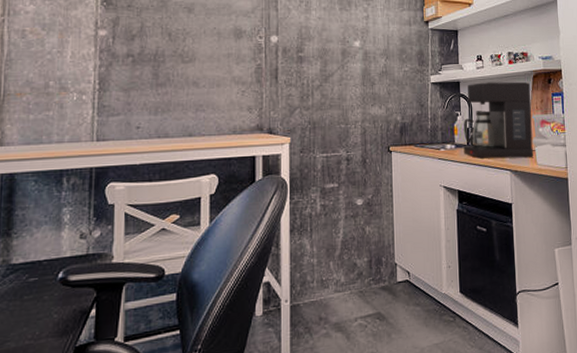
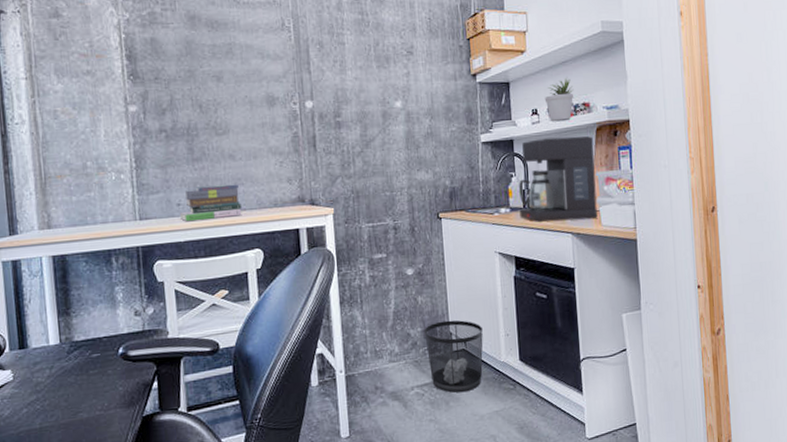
books: none [137,110,201,145] -> present [179,184,242,222]
waste bin: none [370,250,426,324] -> present [424,320,483,393]
potted plant: none [488,29,514,68] -> present [544,77,574,122]

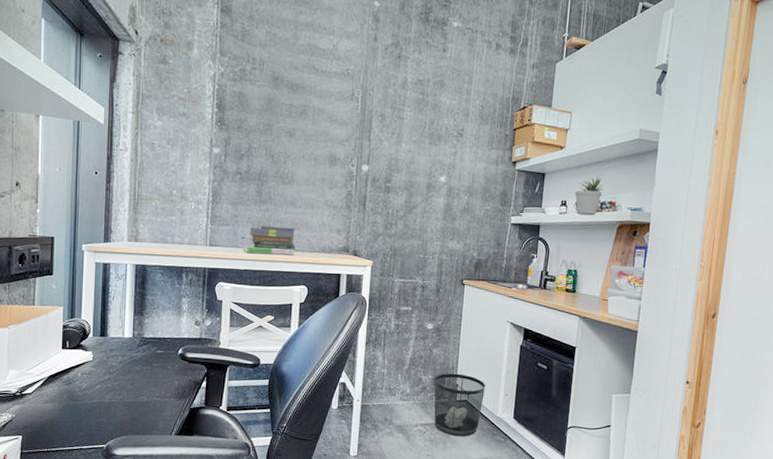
coffee maker: present [519,136,598,223] -> none [535,228,614,307]

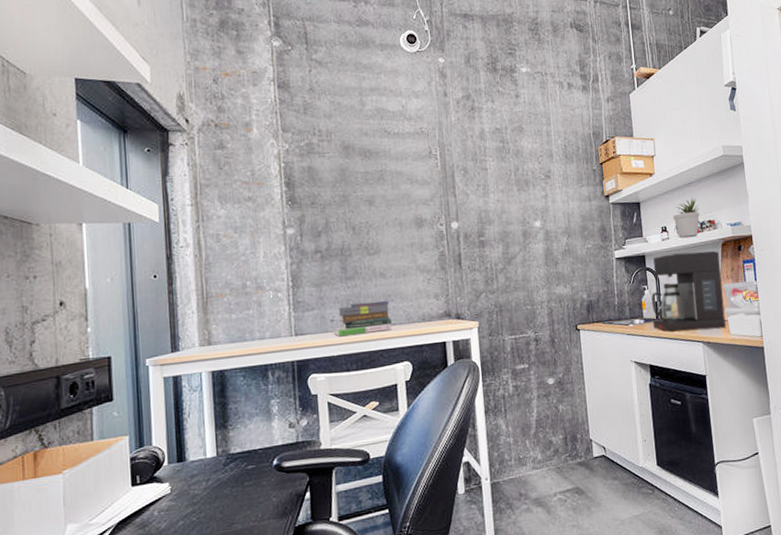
waste bin: present [434,373,485,436] -> none [565,427,622,498]
coffee maker: none [535,228,614,307] -> present [651,250,726,333]

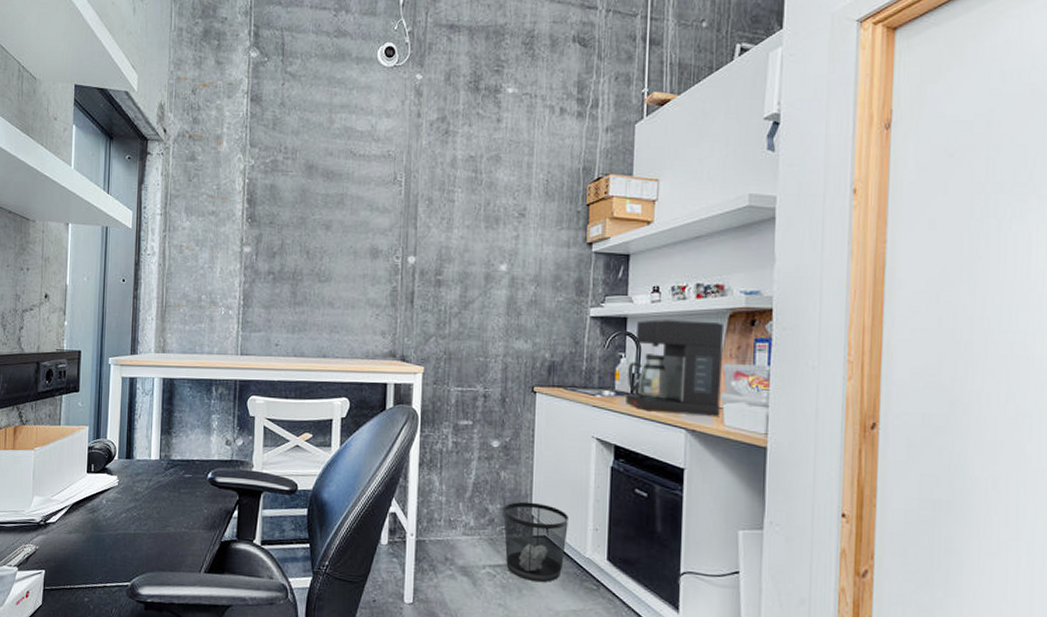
books: present [332,300,392,337] -> none [276,330,334,363]
waste bin: none [565,427,622,498] -> present [503,501,568,582]
potted plant: present [673,197,700,239] -> none [669,254,706,303]

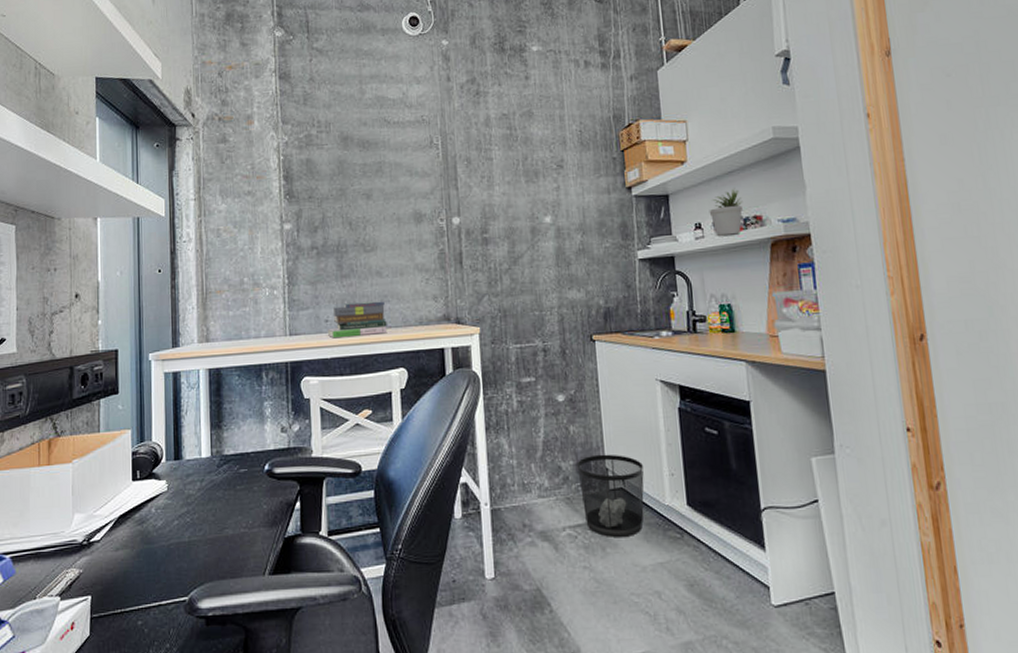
books: none [276,330,334,363] -> present [327,301,387,339]
coffee maker: present [625,319,725,417] -> none [682,252,776,349]
potted plant: none [669,254,706,303] -> present [709,188,743,237]

